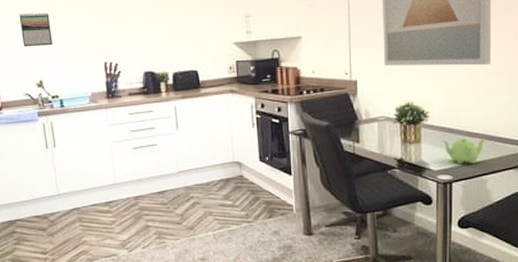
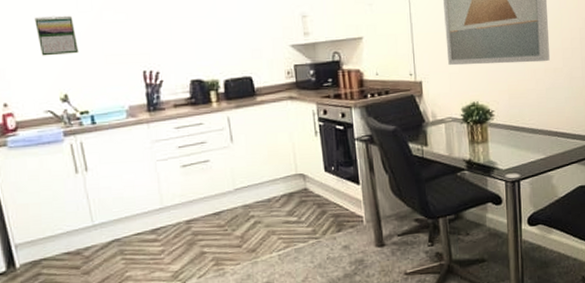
teapot: present [442,137,486,165] -> none [508,135,549,162]

